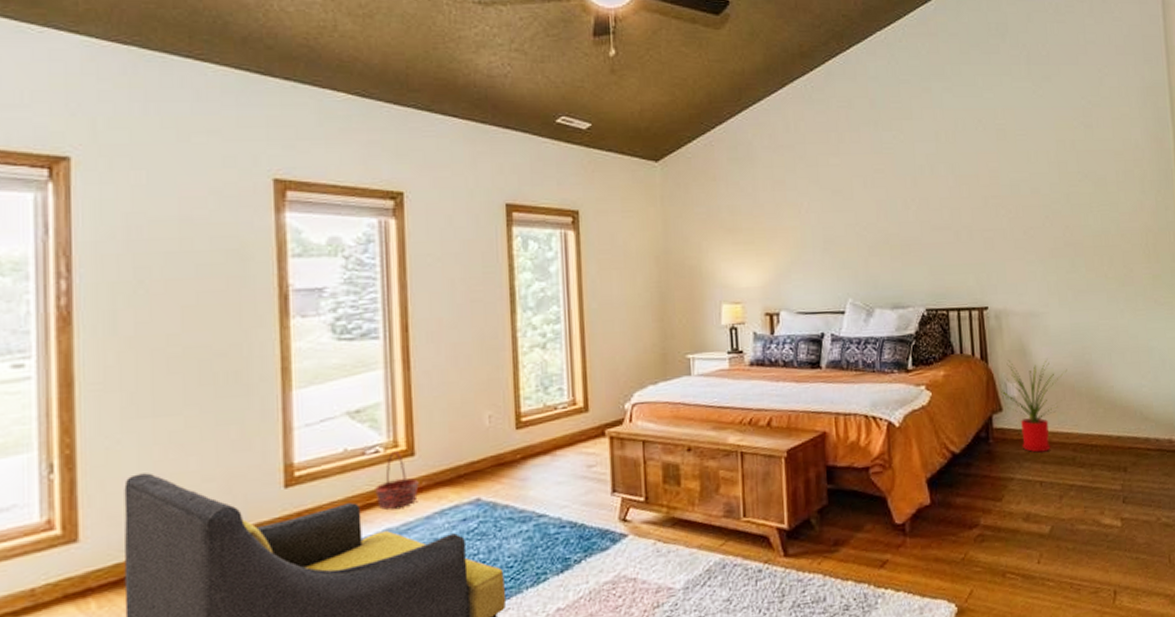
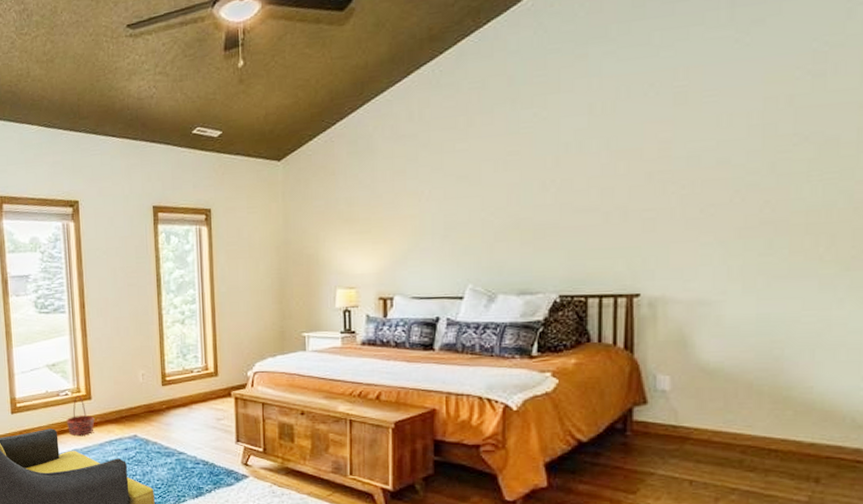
house plant: present [1001,359,1067,453] -> none [647,351,745,450]

